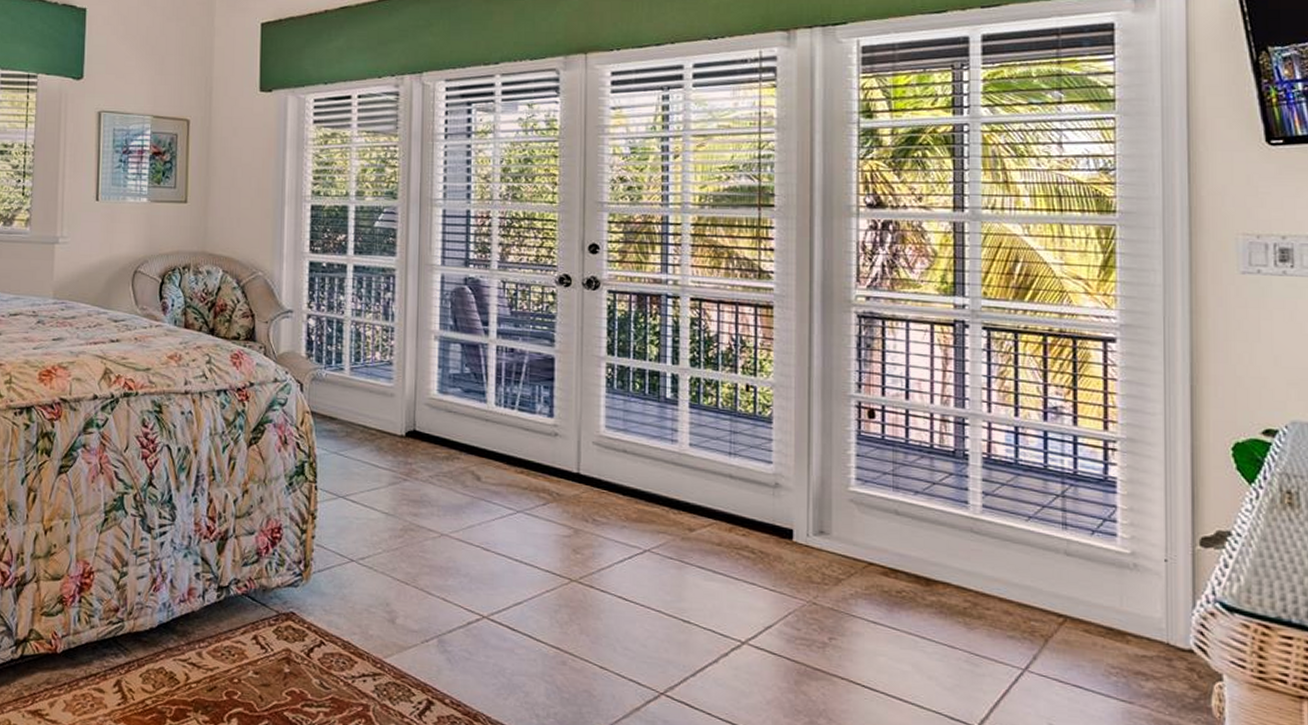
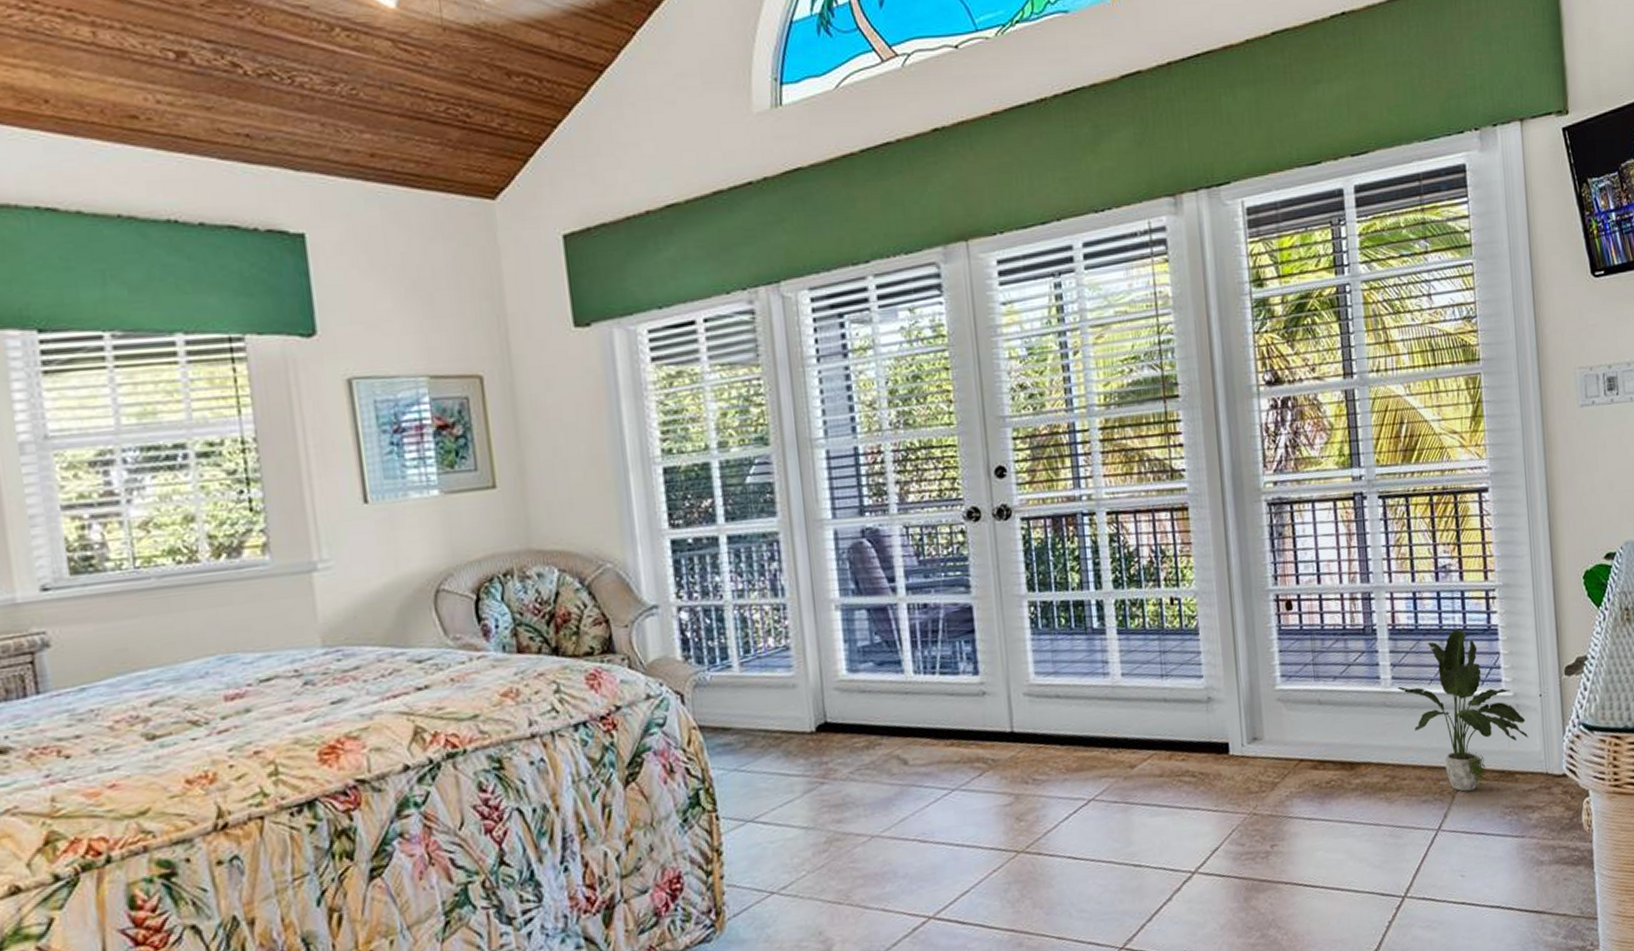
potted plant: none [988,472,1146,639] -> present [1398,628,1528,792]

